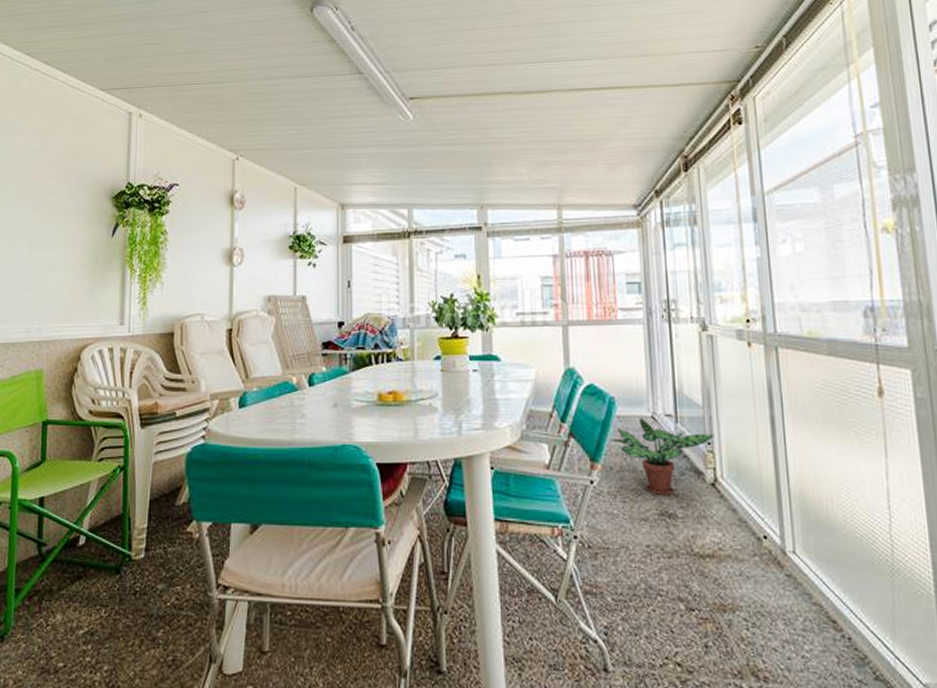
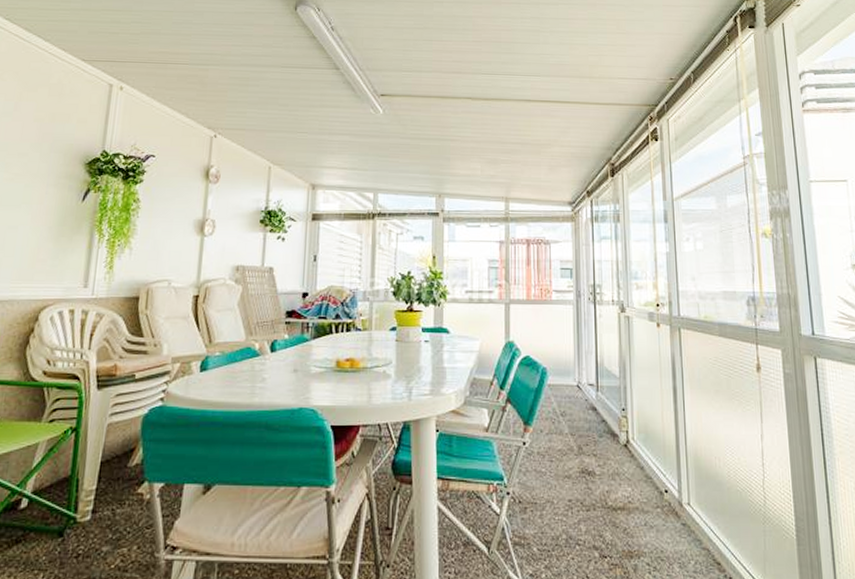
potted plant: present [612,418,715,495] -> none [543,387,628,455]

